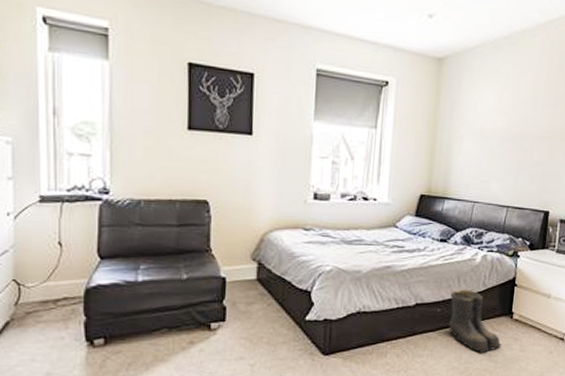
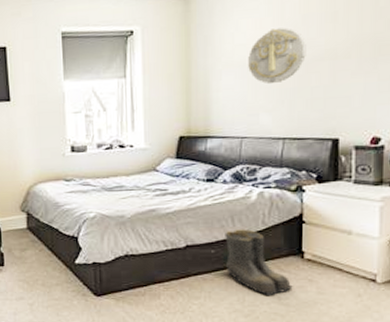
wall decoration: none [486,103,533,155] -> present [248,27,306,85]

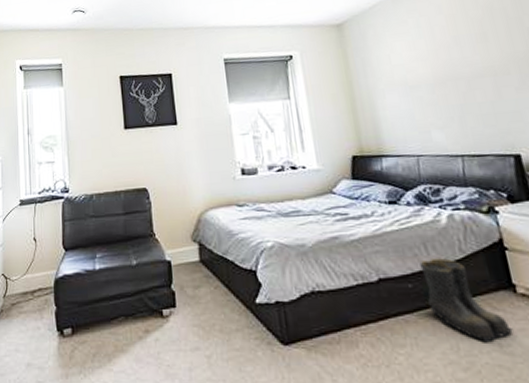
wall decoration: present [248,27,306,85] -> none [408,48,466,102]

